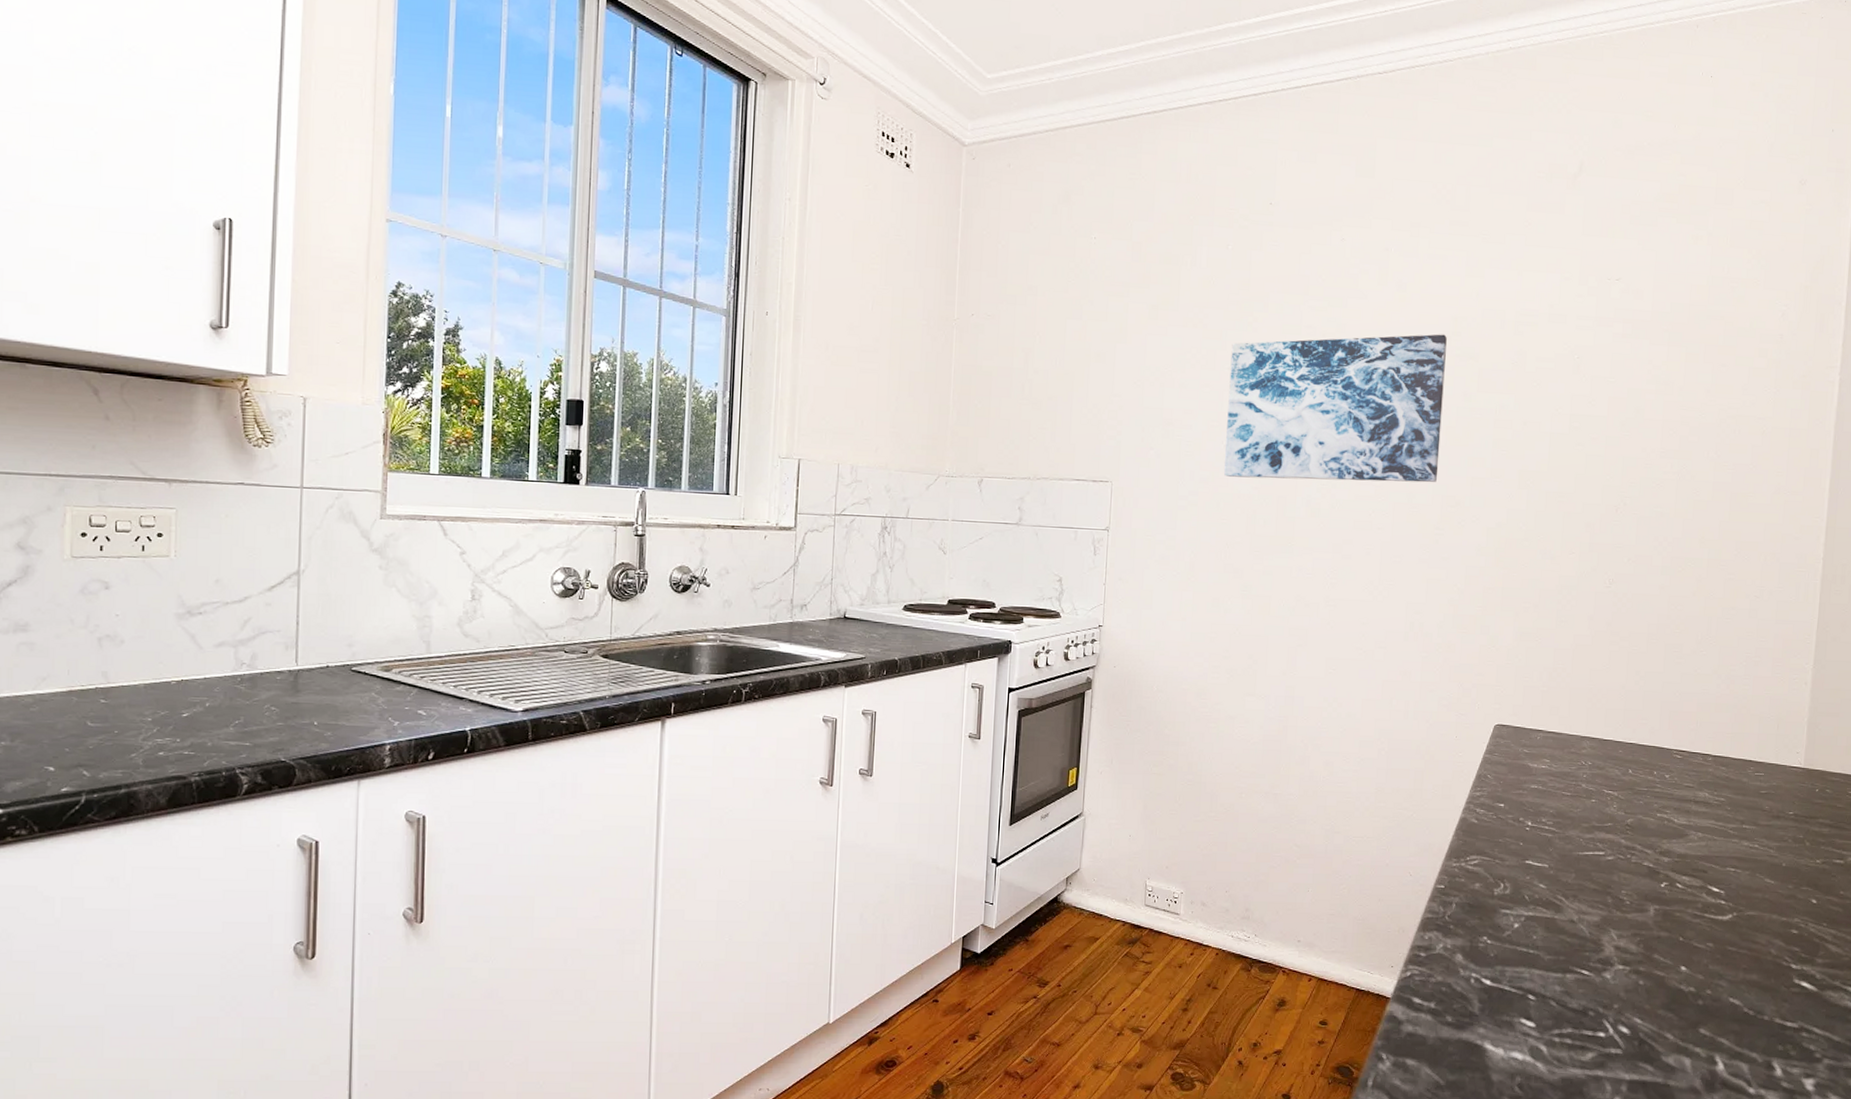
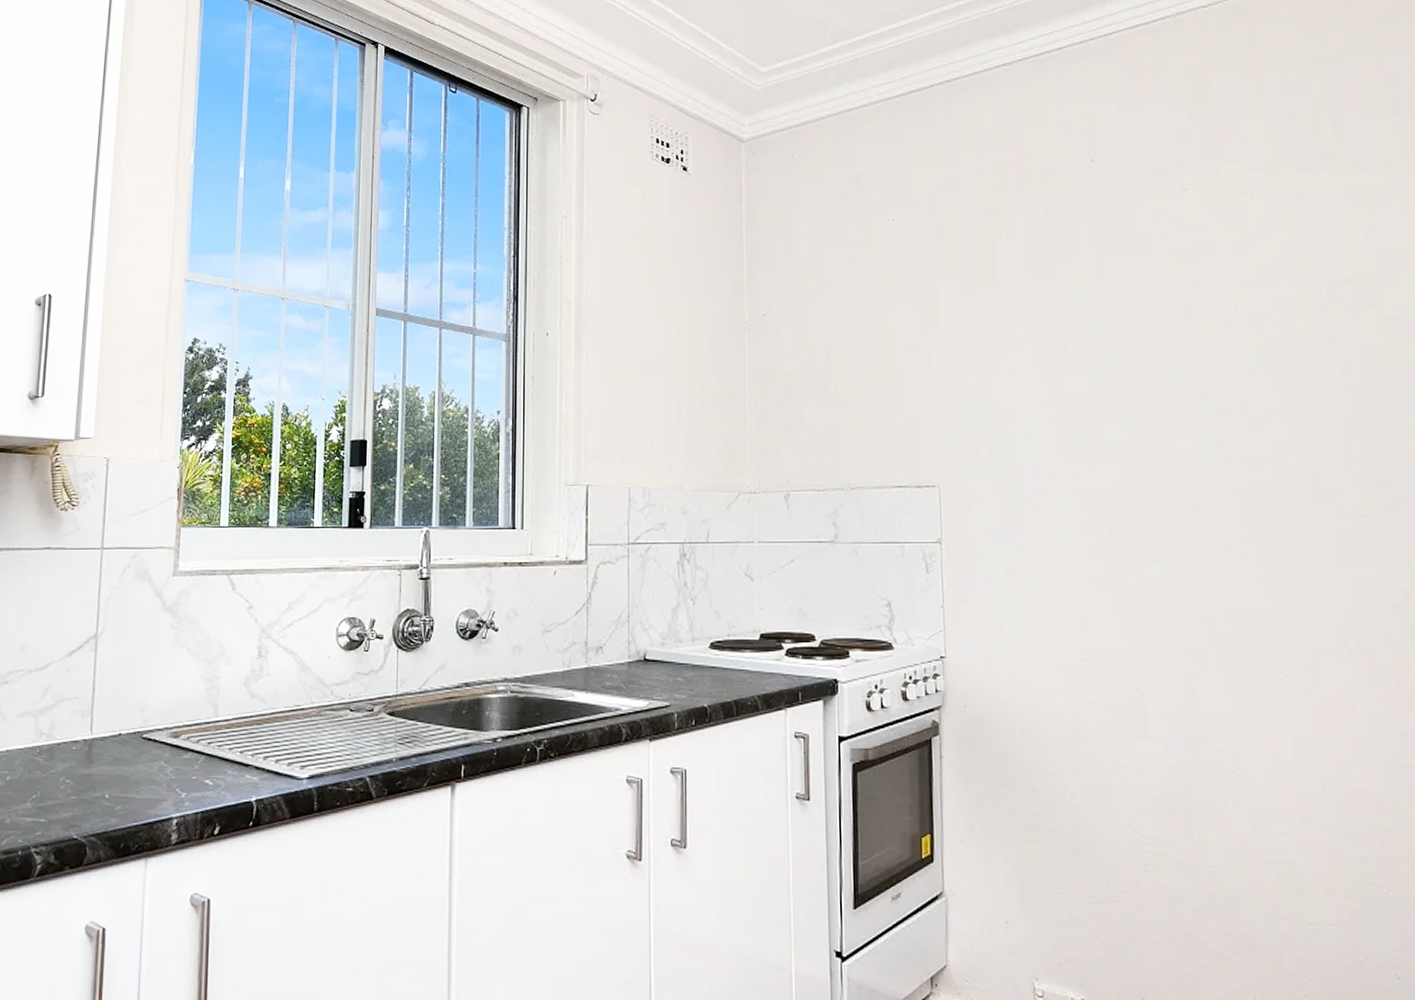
wall art: present [1224,334,1447,483] -> none [1065,283,1350,470]

